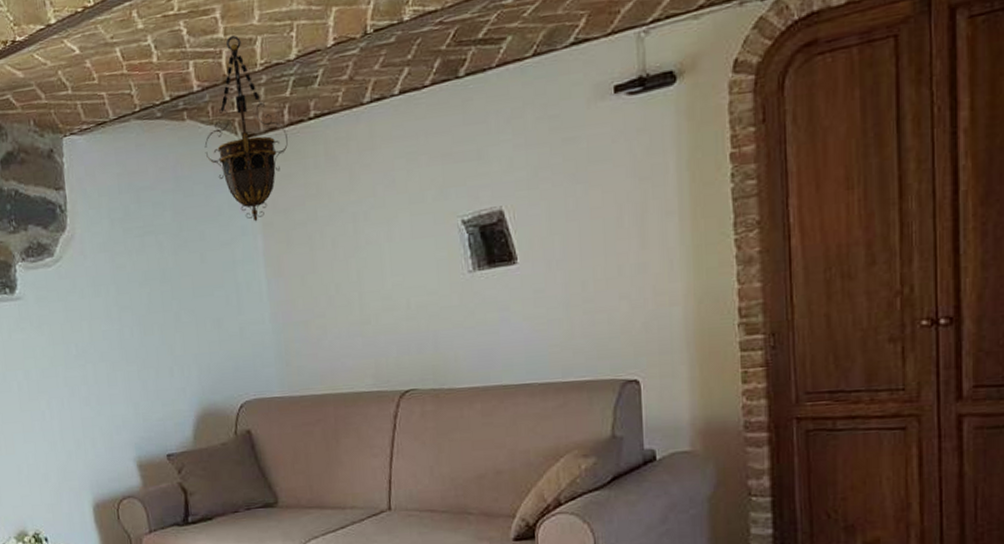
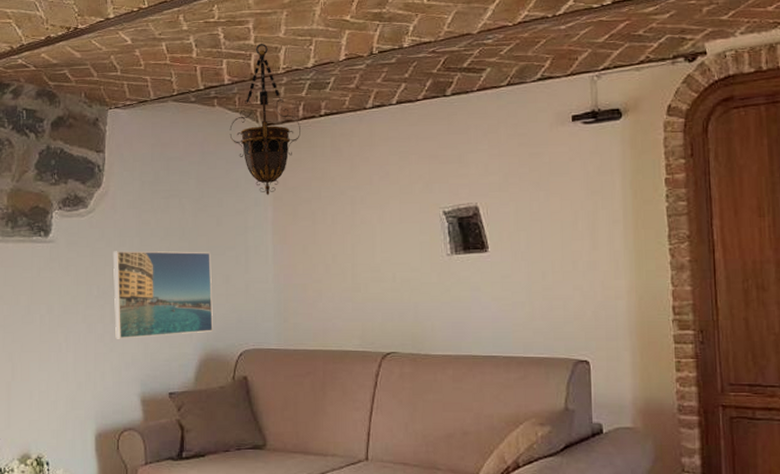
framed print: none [89,294,208,401] -> present [113,251,213,339]

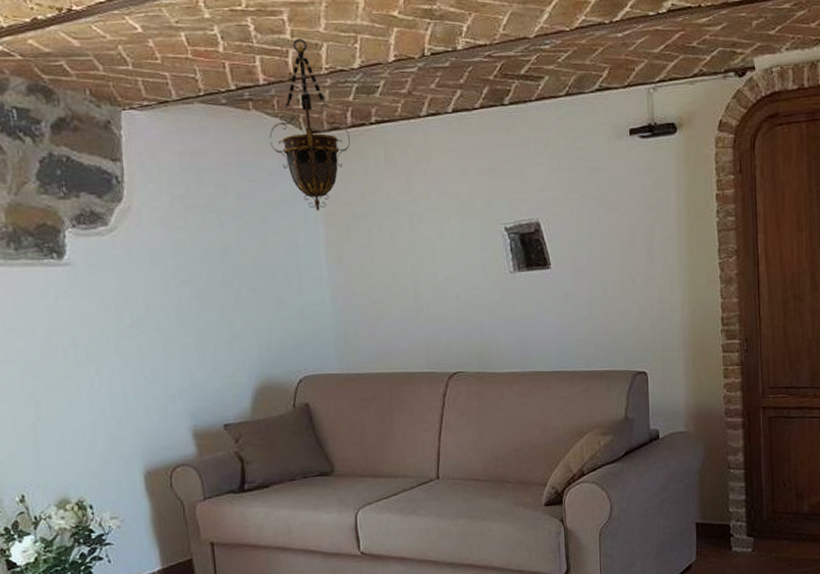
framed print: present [113,251,213,339] -> none [145,273,267,371]

